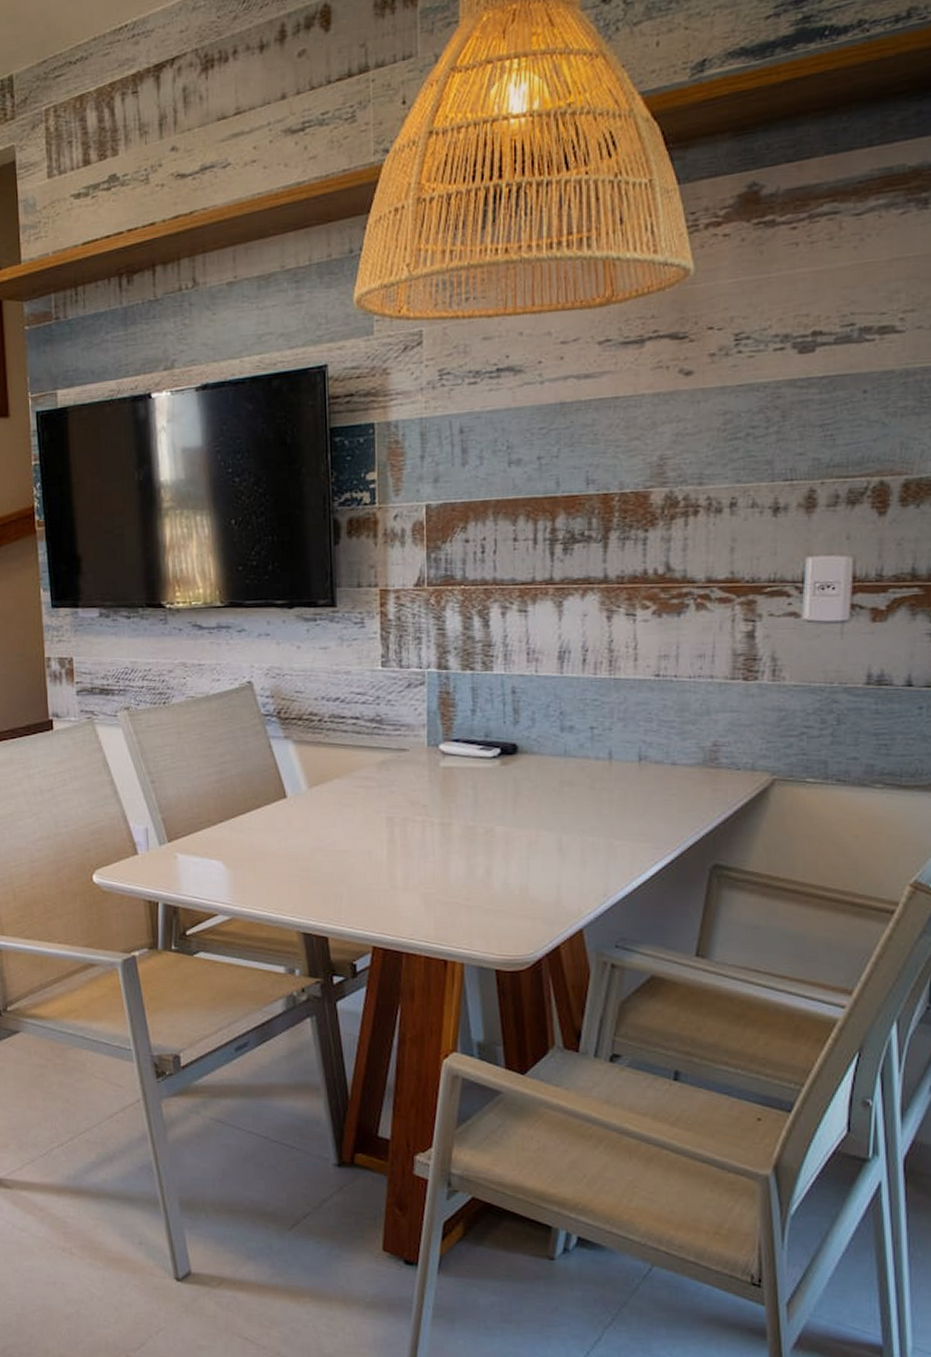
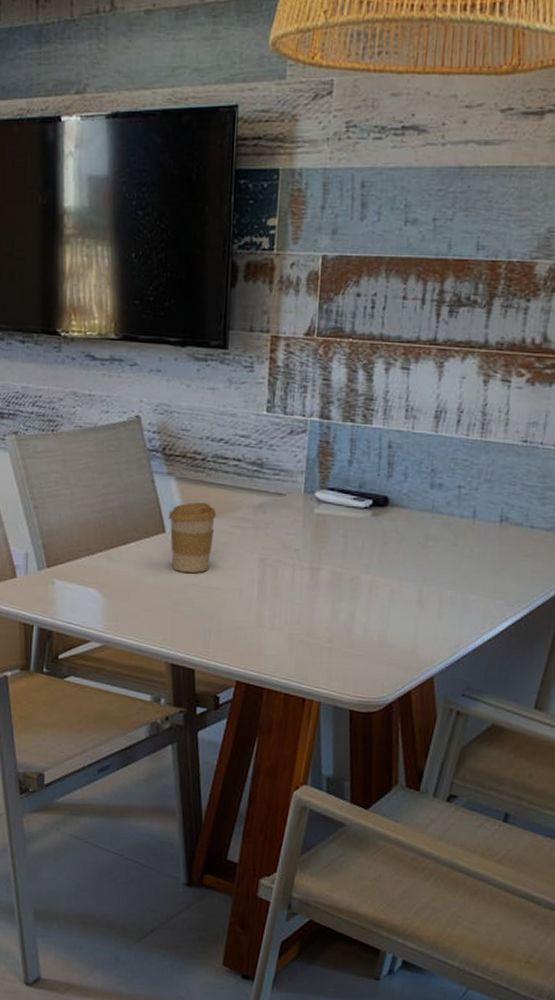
coffee cup: none [288,764,339,837] -> present [168,502,217,573]

